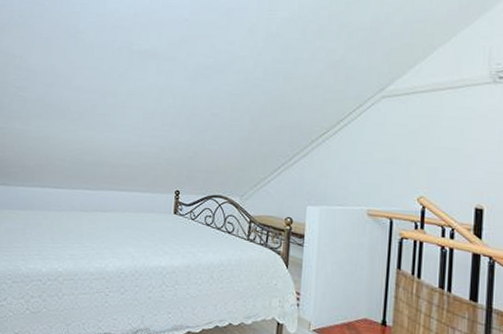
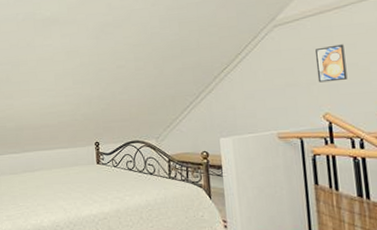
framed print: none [418,126,451,165] -> present [314,44,348,83]

